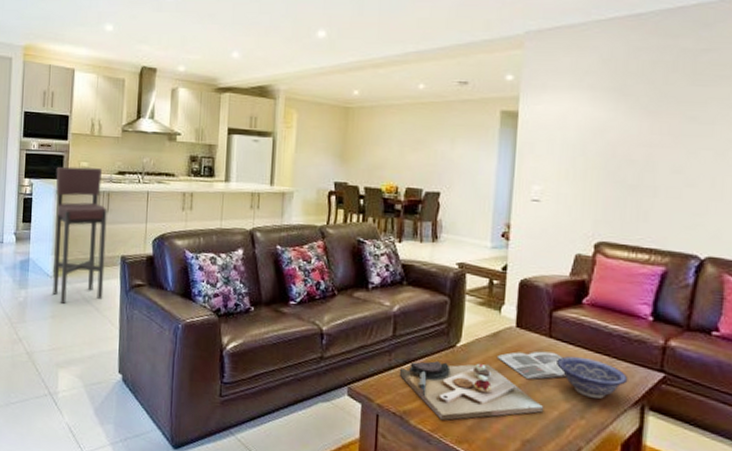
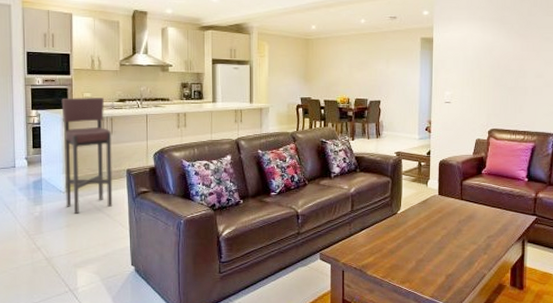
decorative tray: present [399,361,544,421] -> none [357,223,460,269]
magazine: present [496,351,566,380] -> none [426,210,473,232]
decorative bowl: present [557,356,628,399] -> none [467,211,514,239]

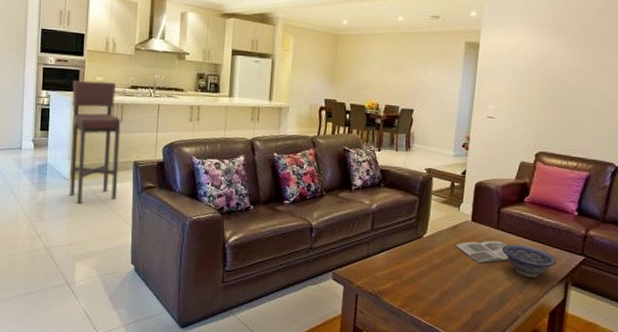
magazine: none [426,210,473,232] -> present [455,240,509,264]
decorative bowl: none [467,211,514,239] -> present [502,244,557,277]

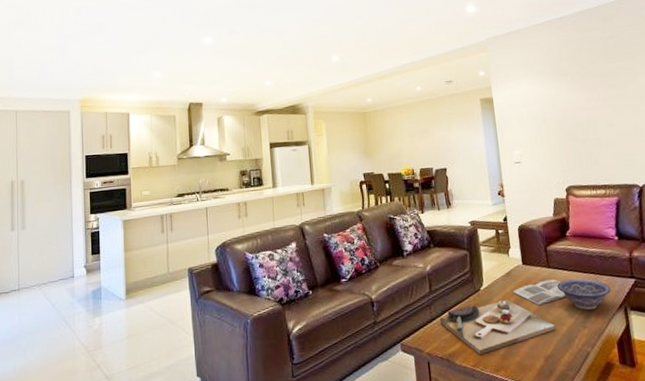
bar stool: present [69,80,121,204] -> none [120,194,175,323]
decorative tray: none [375,249,491,298] -> present [439,299,556,355]

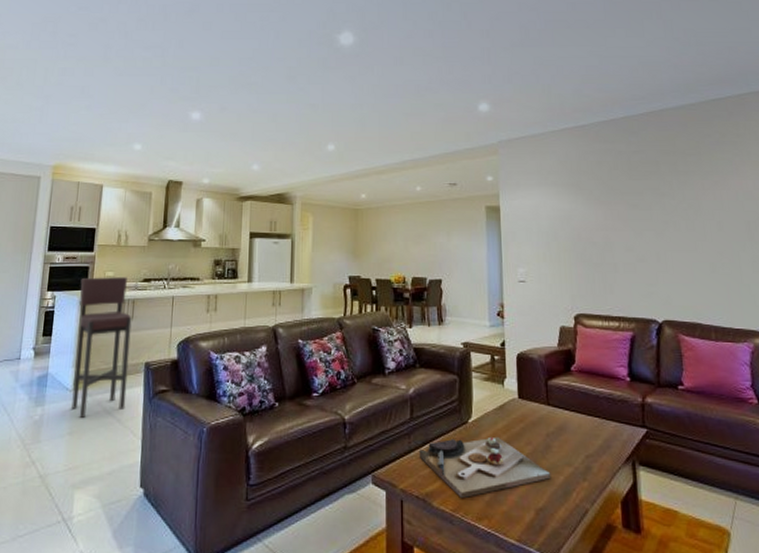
bar stool: none [120,194,175,323] -> present [71,277,132,418]
magazine: present [512,279,566,306] -> none [504,419,566,448]
decorative bowl: present [557,278,611,310] -> none [557,420,618,459]

